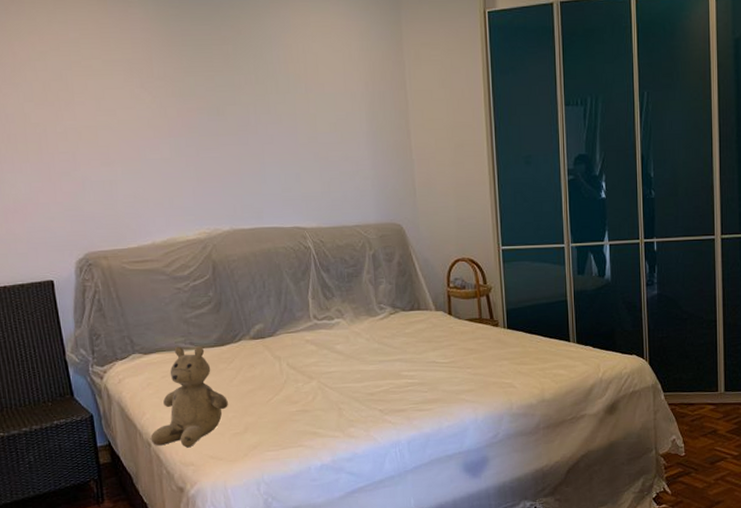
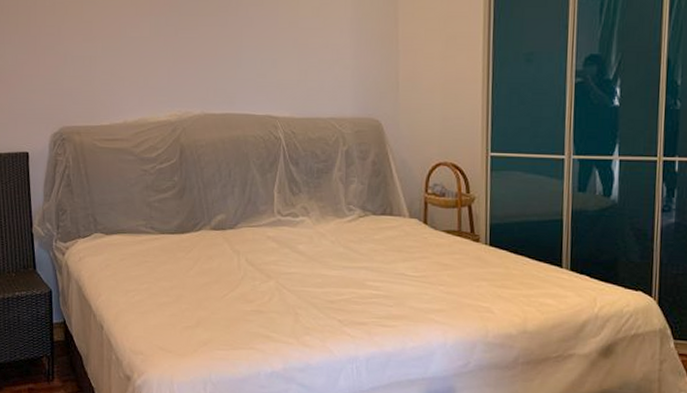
teddy bear: present [150,346,228,447] -> none [104,229,182,335]

